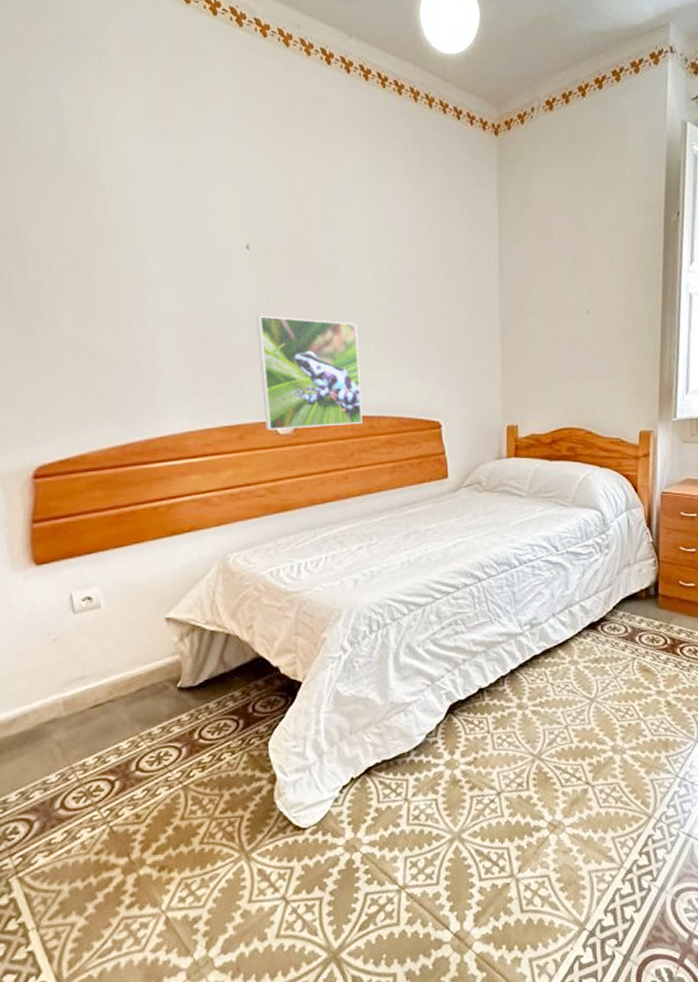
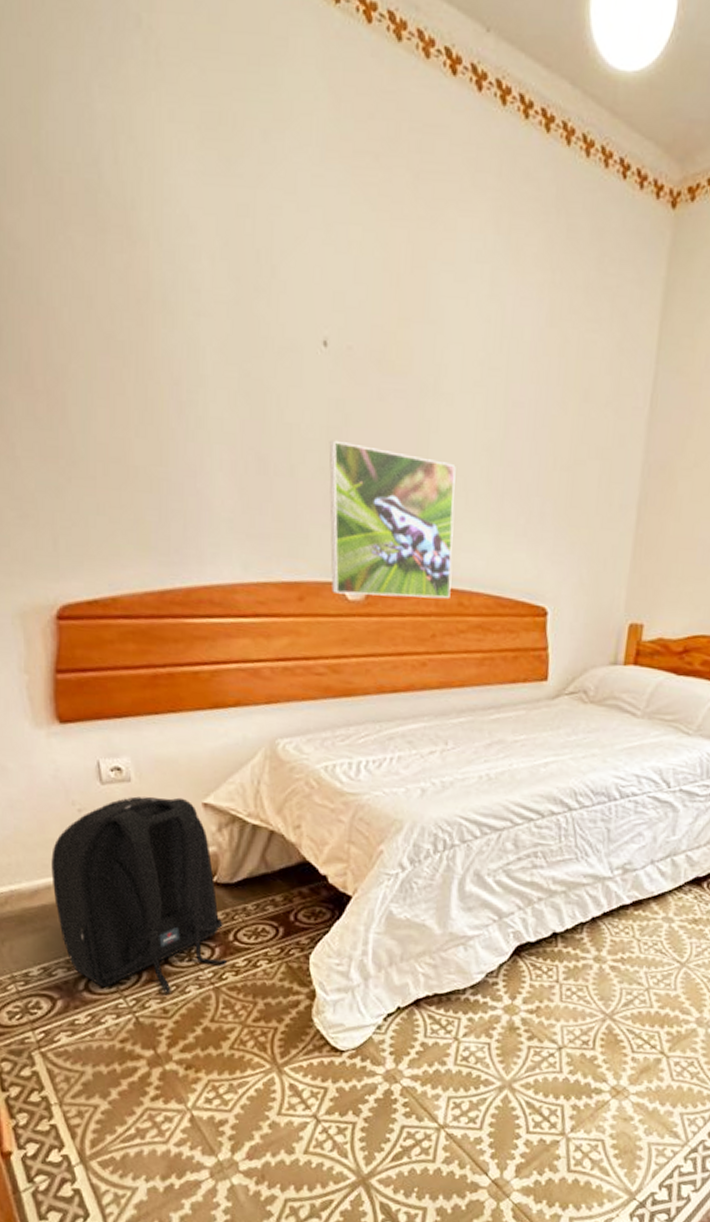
backpack: none [29,616,194,803] -> present [51,796,228,994]

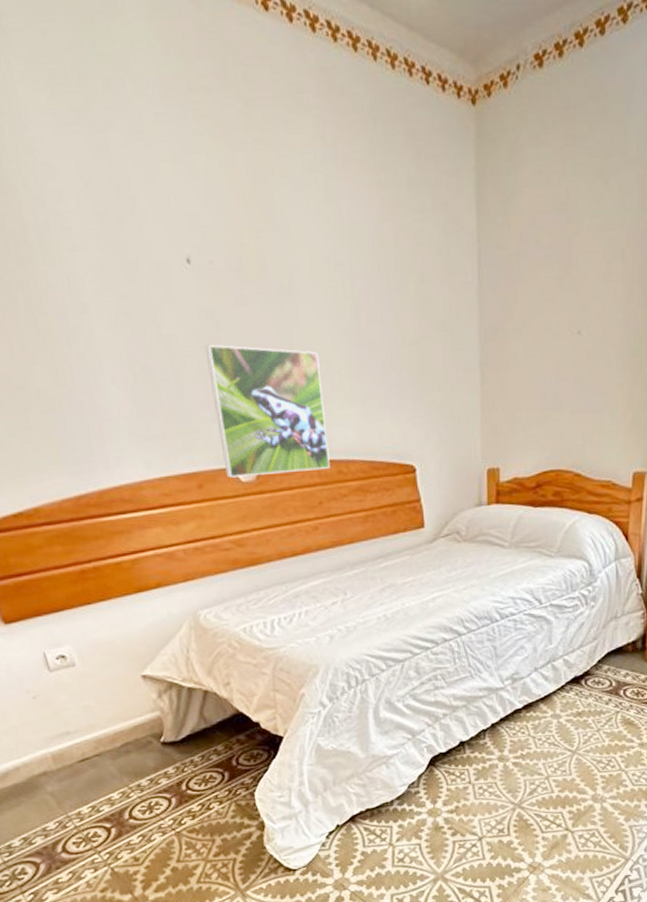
backpack: present [51,796,228,994] -> none [15,673,184,847]

